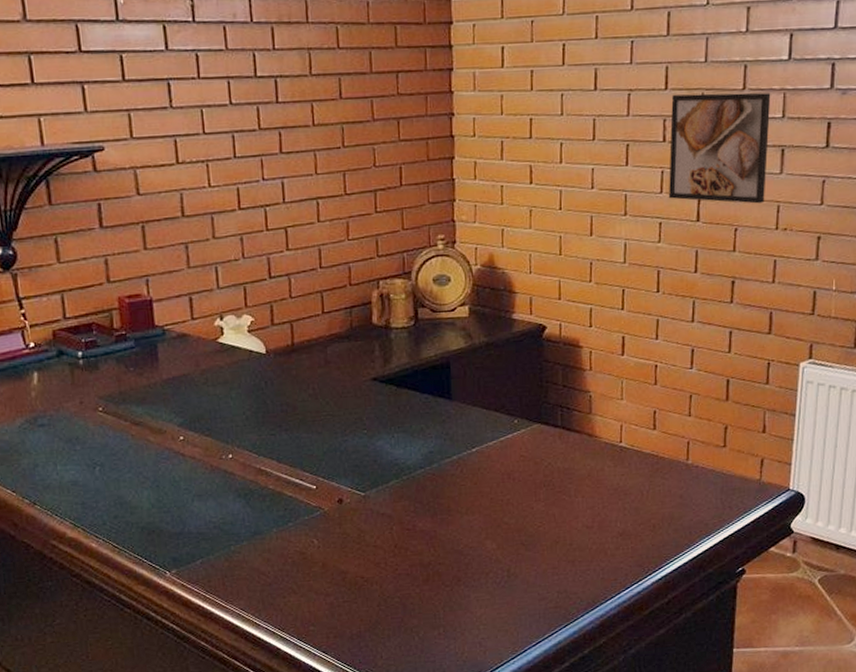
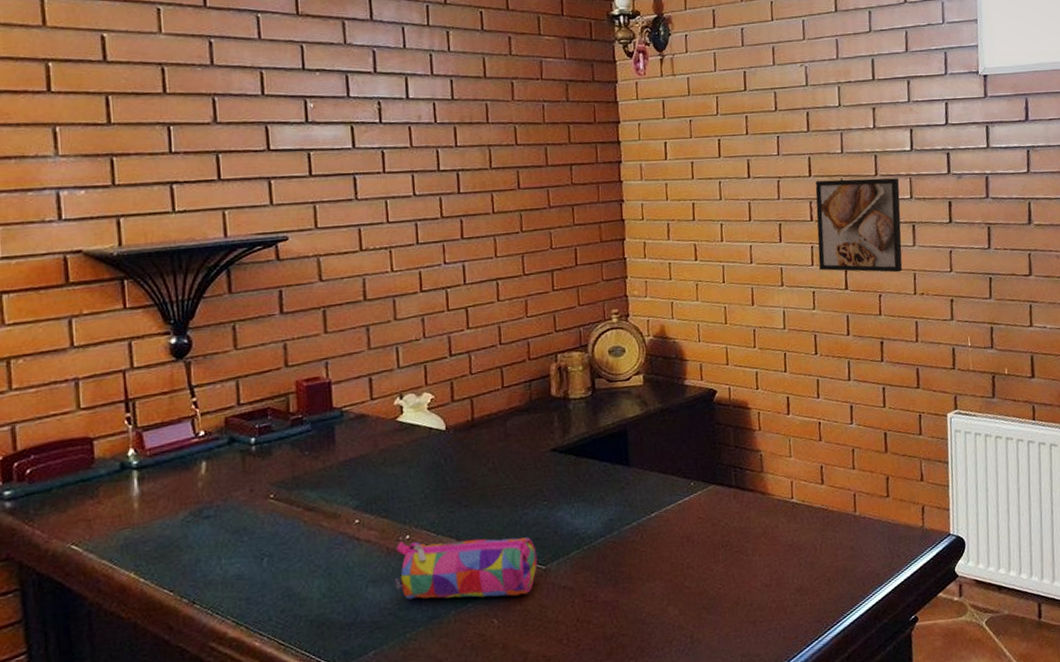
pencil case: none [217,459,357,519] -> present [393,537,538,600]

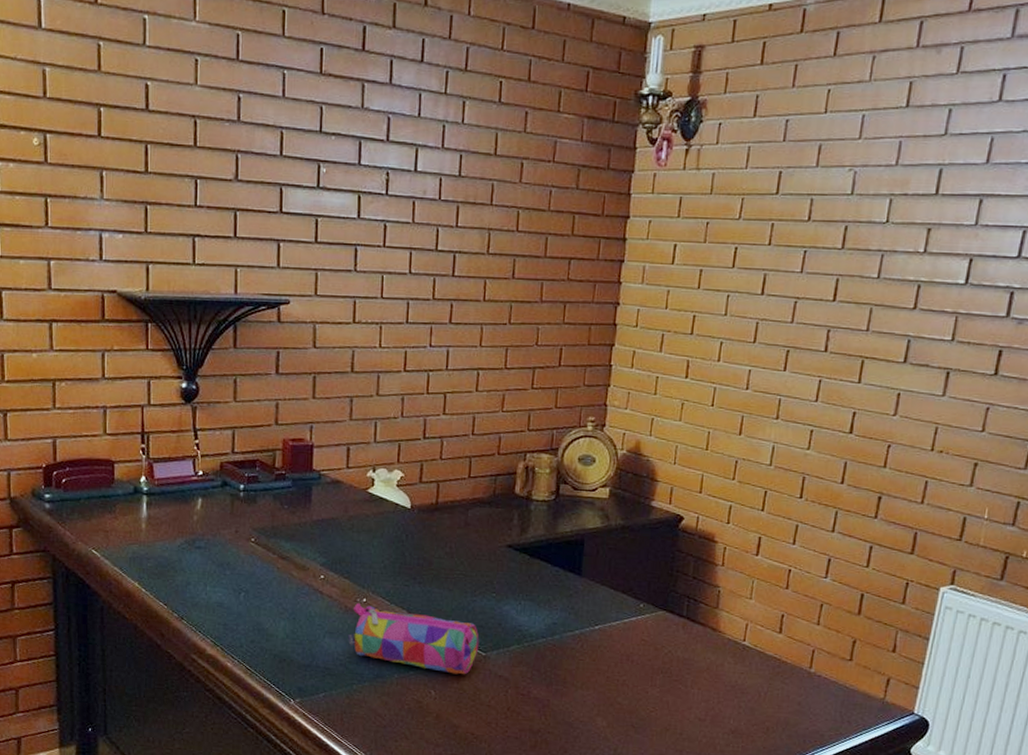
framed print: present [815,178,903,273] -> none [824,307,943,423]

